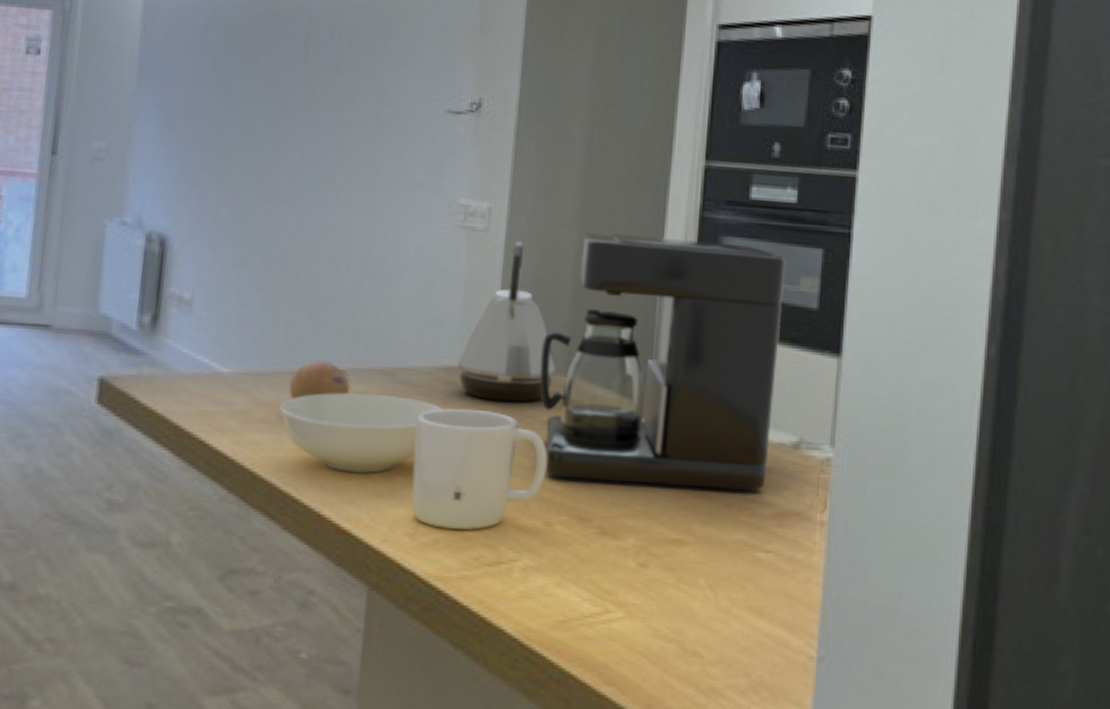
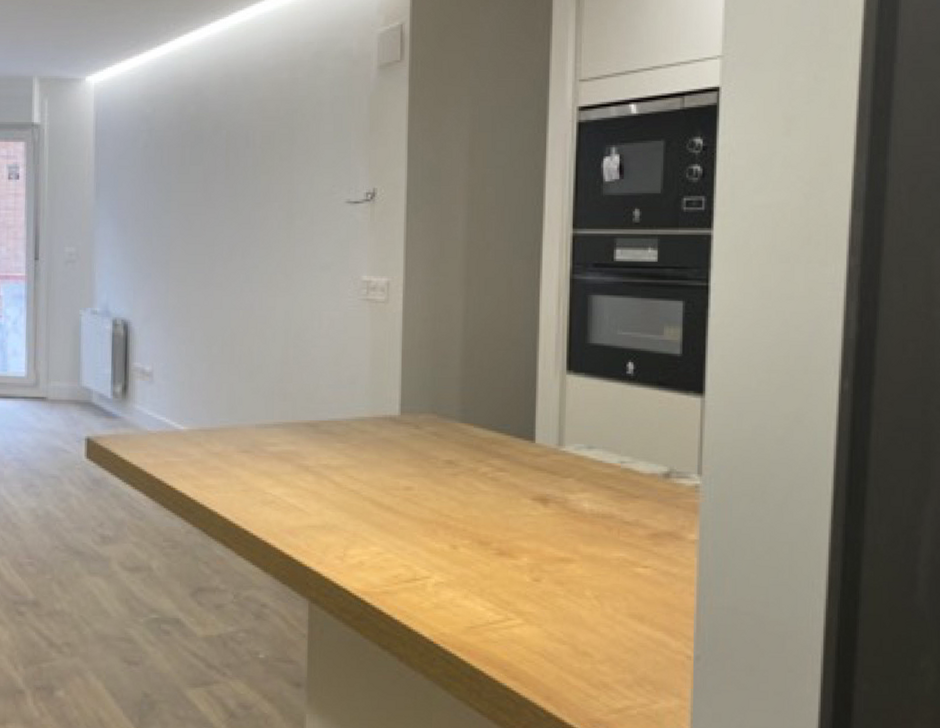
bowl: present [279,393,443,473] -> none [228,443,360,508]
fruit: present [289,360,351,400] -> none [234,417,283,451]
mug: present [411,407,548,530] -> none [338,452,450,553]
kettle: present [456,241,557,402] -> none [369,309,453,445]
coffee maker: present [539,233,786,490] -> none [439,298,650,515]

